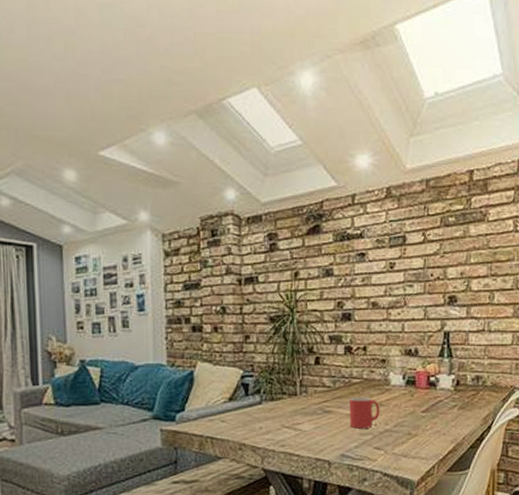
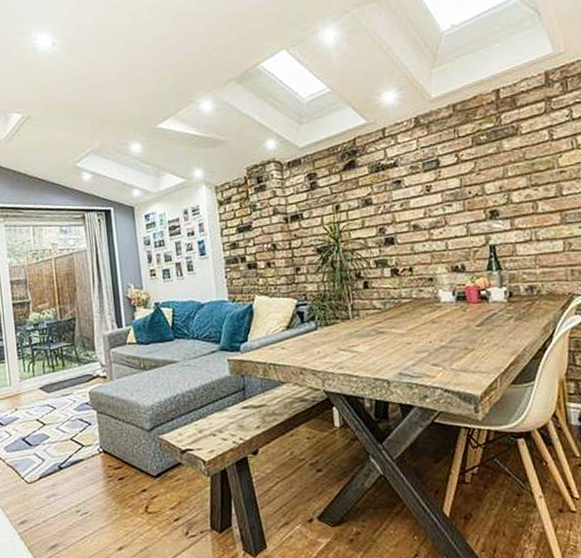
mug: present [350,397,380,429] -> none [401,316,434,347]

